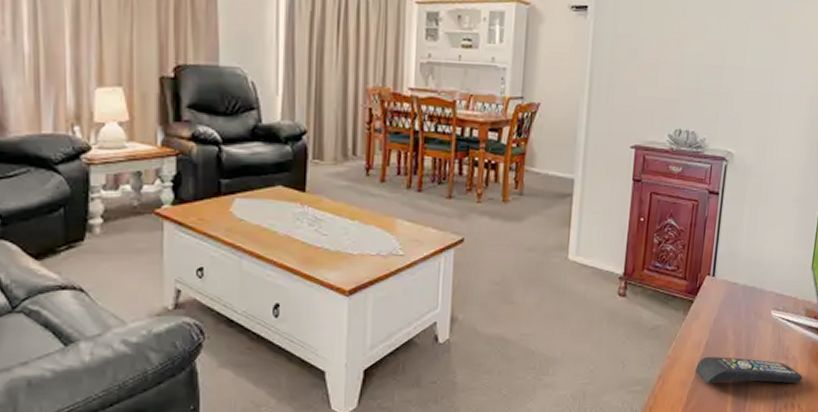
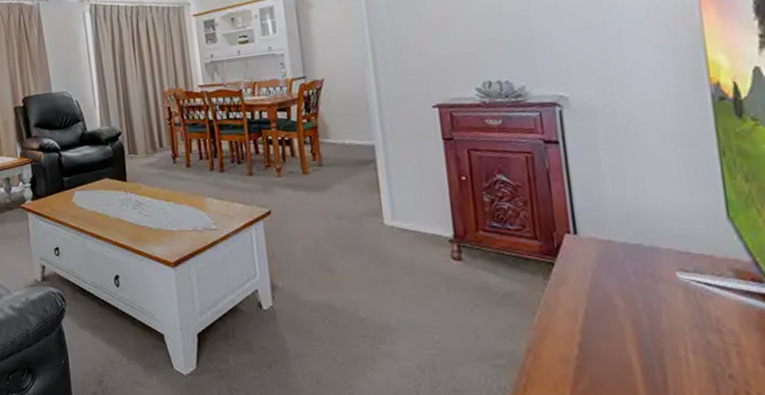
remote control: present [695,356,803,384] -> none [577,327,755,365]

